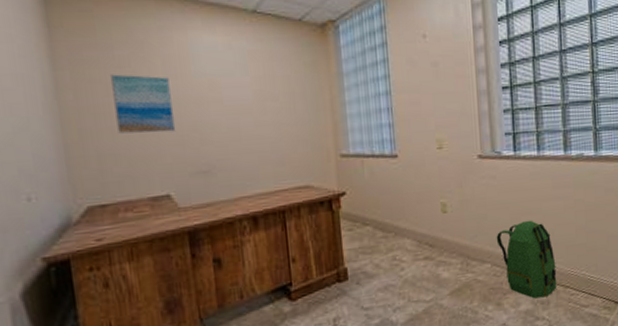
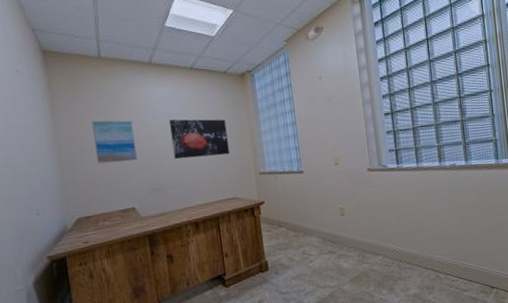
wall art: none [222,79,302,133] -> present [169,119,230,160]
backpack: present [496,220,557,299] -> none [386,219,439,285]

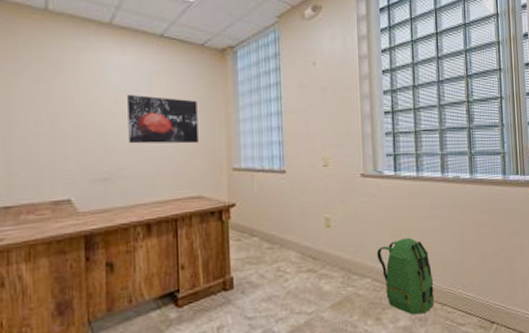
wall art: present [91,120,138,164] -> none [25,86,82,142]
backpack: none [386,219,439,285] -> present [376,237,435,315]

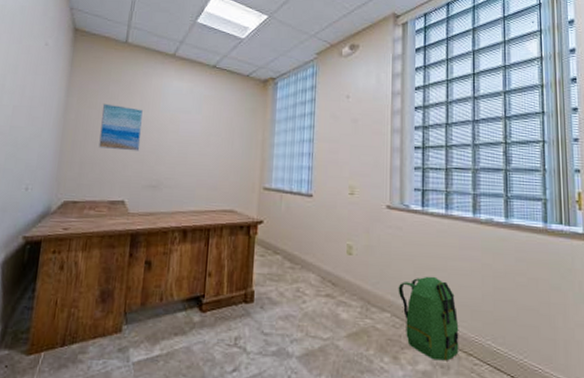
wall art: none [25,86,82,142] -> present [99,103,143,151]
wall art: present [127,95,198,144] -> none [177,115,238,162]

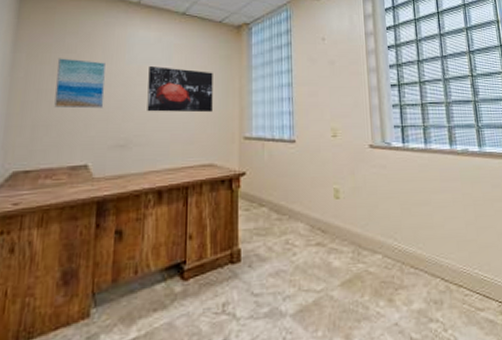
wall art: none [177,115,238,162] -> present [147,66,213,113]
backpack: present [398,276,459,361] -> none [387,211,450,297]

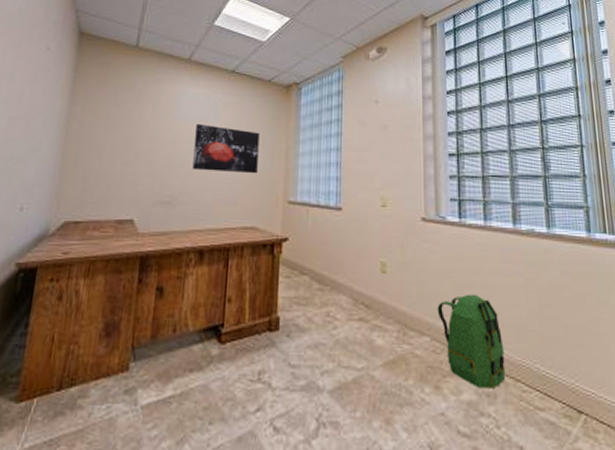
wall art: present [54,58,106,109] -> none [105,112,155,164]
backpack: none [387,211,450,297] -> present [437,294,506,389]

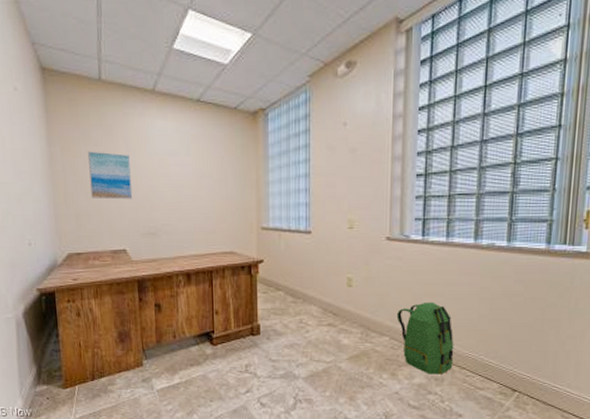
wall art: none [105,112,155,164] -> present [87,151,133,200]
wall art: present [192,124,260,174] -> none [169,158,231,204]

